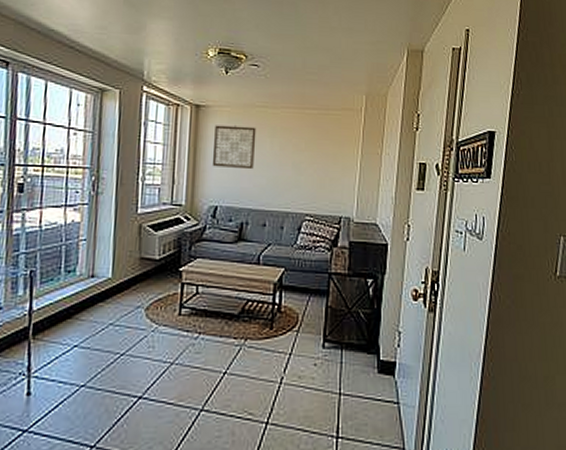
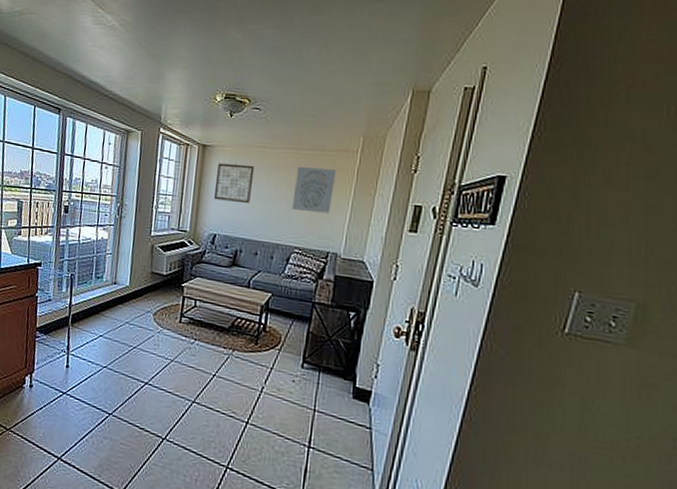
wall art: none [299,128,341,176] -> present [292,167,336,214]

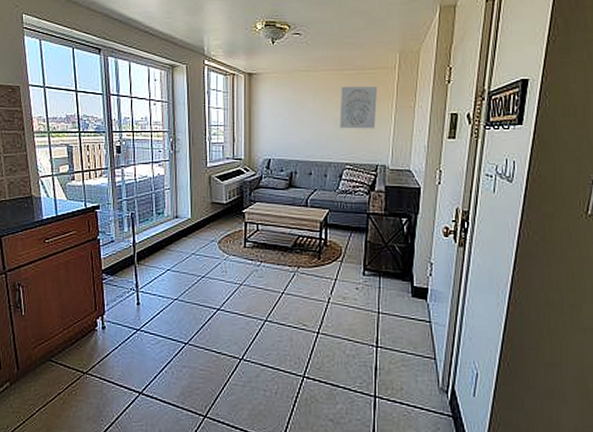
wall art: present [213,163,255,204] -> none [264,88,301,127]

